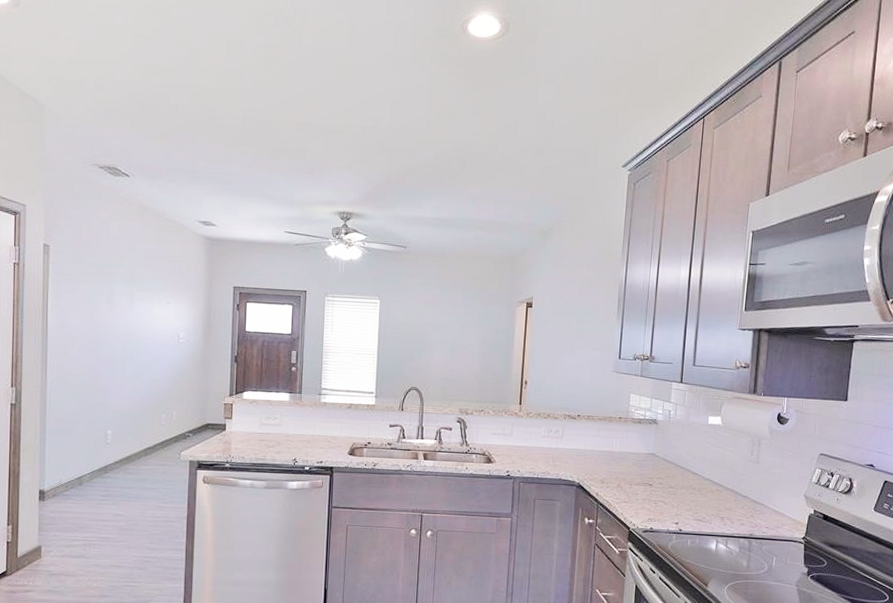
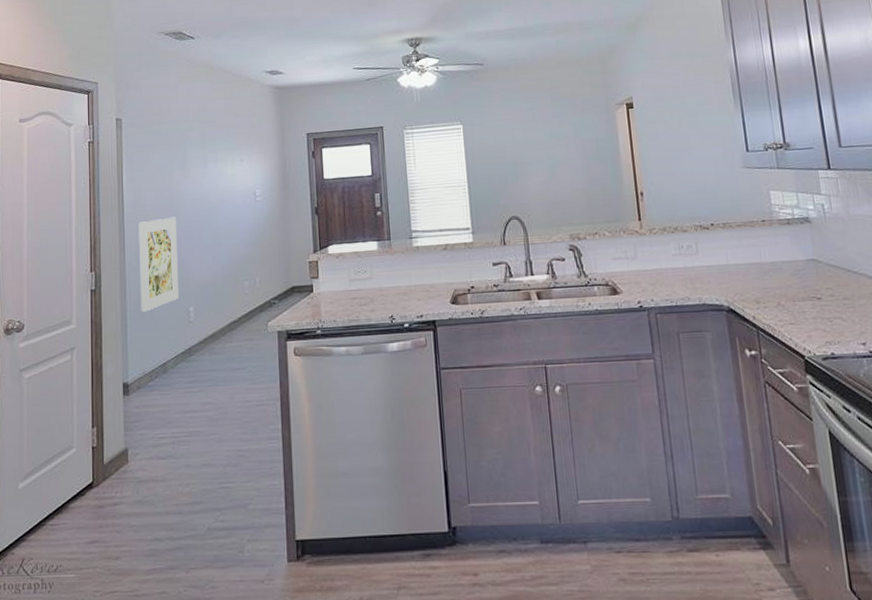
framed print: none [60,346,100,430] -> present [138,217,179,312]

